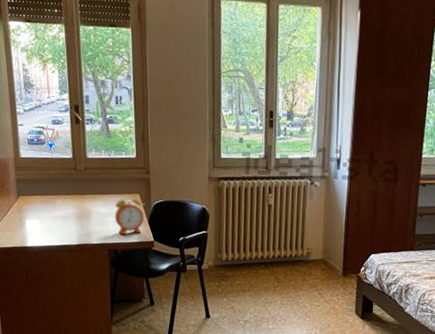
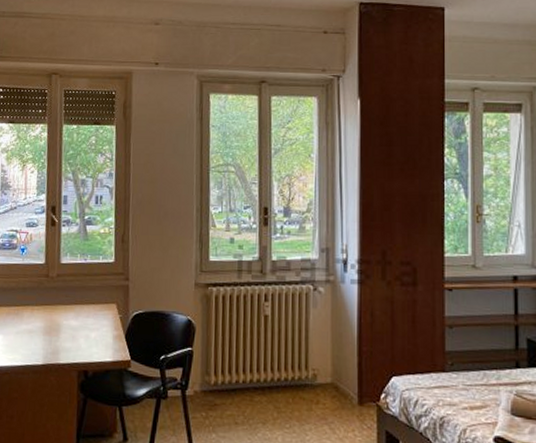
alarm clock: present [114,193,144,235] -> none [86,303,121,353]

